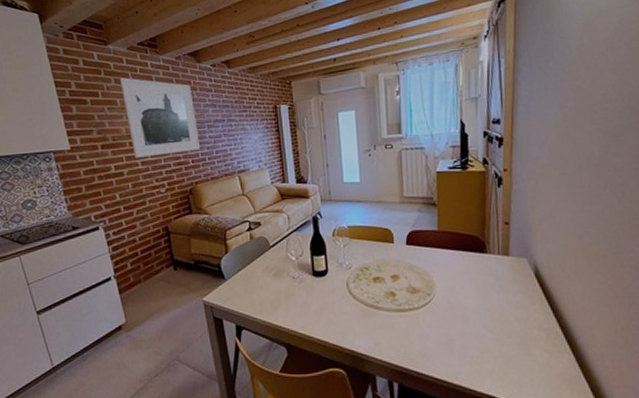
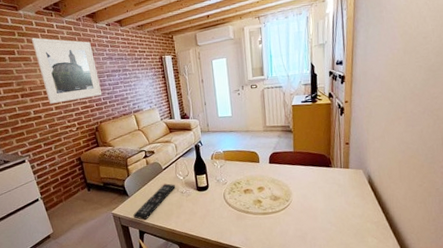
remote control: none [230,265,285,311] -> present [133,183,175,220]

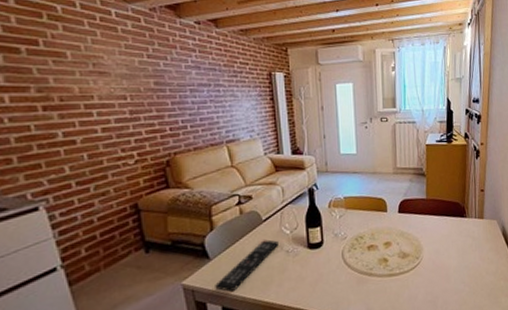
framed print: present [31,38,102,104] -> none [70,25,181,123]

